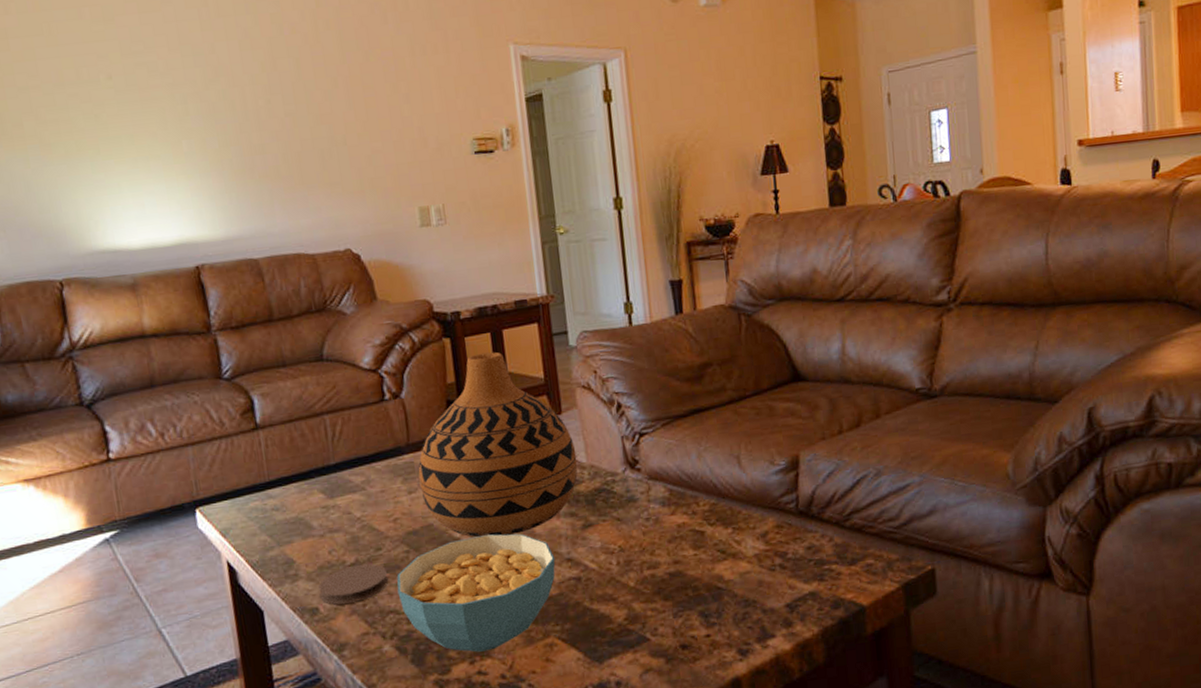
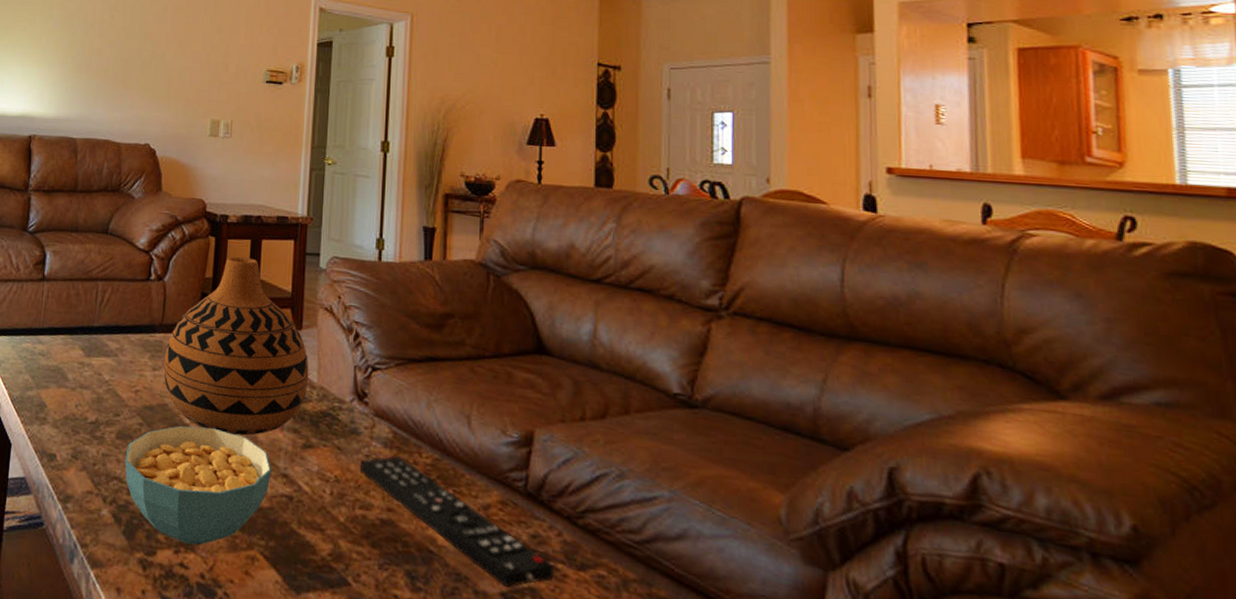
coaster: present [318,564,389,605] -> none [59,424,121,460]
remote control: none [642,510,829,599] -> present [360,455,553,588]

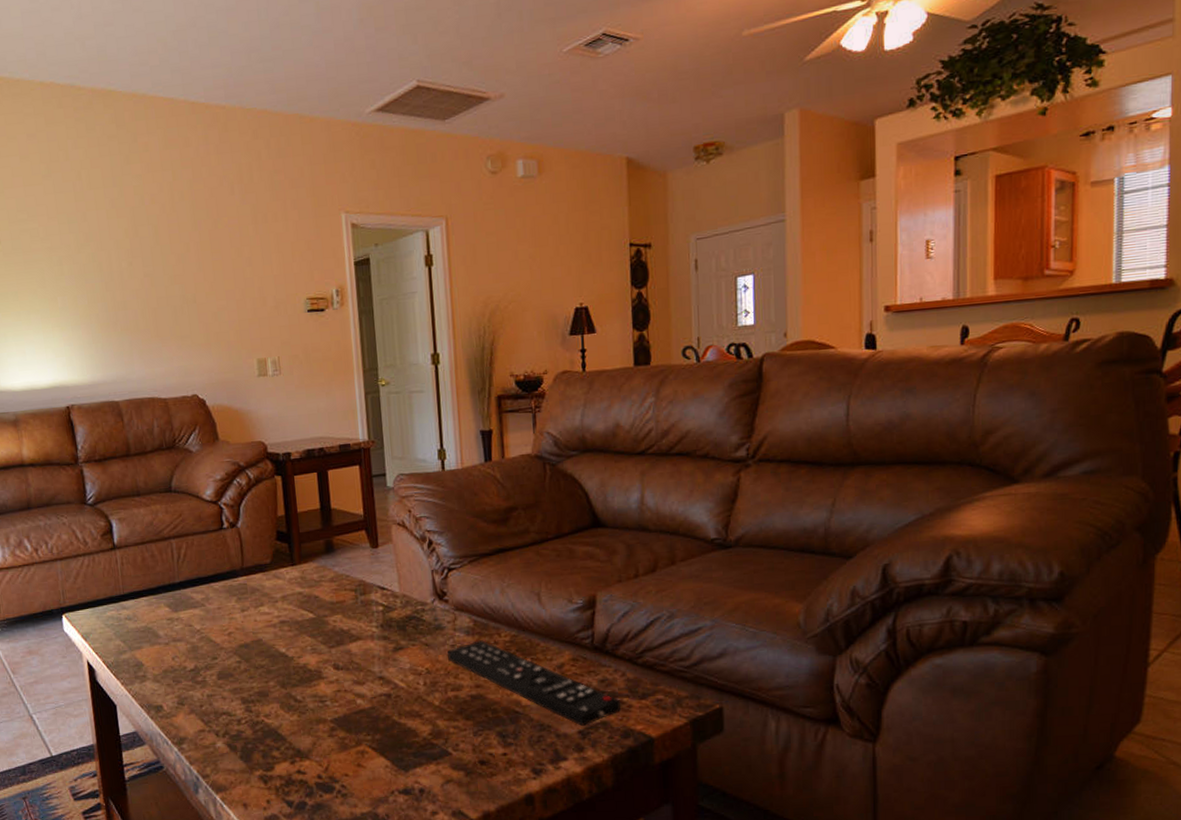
cereal bowl: present [124,425,272,545] -> none [229,650,369,754]
vase: present [163,256,309,436] -> none [250,489,391,654]

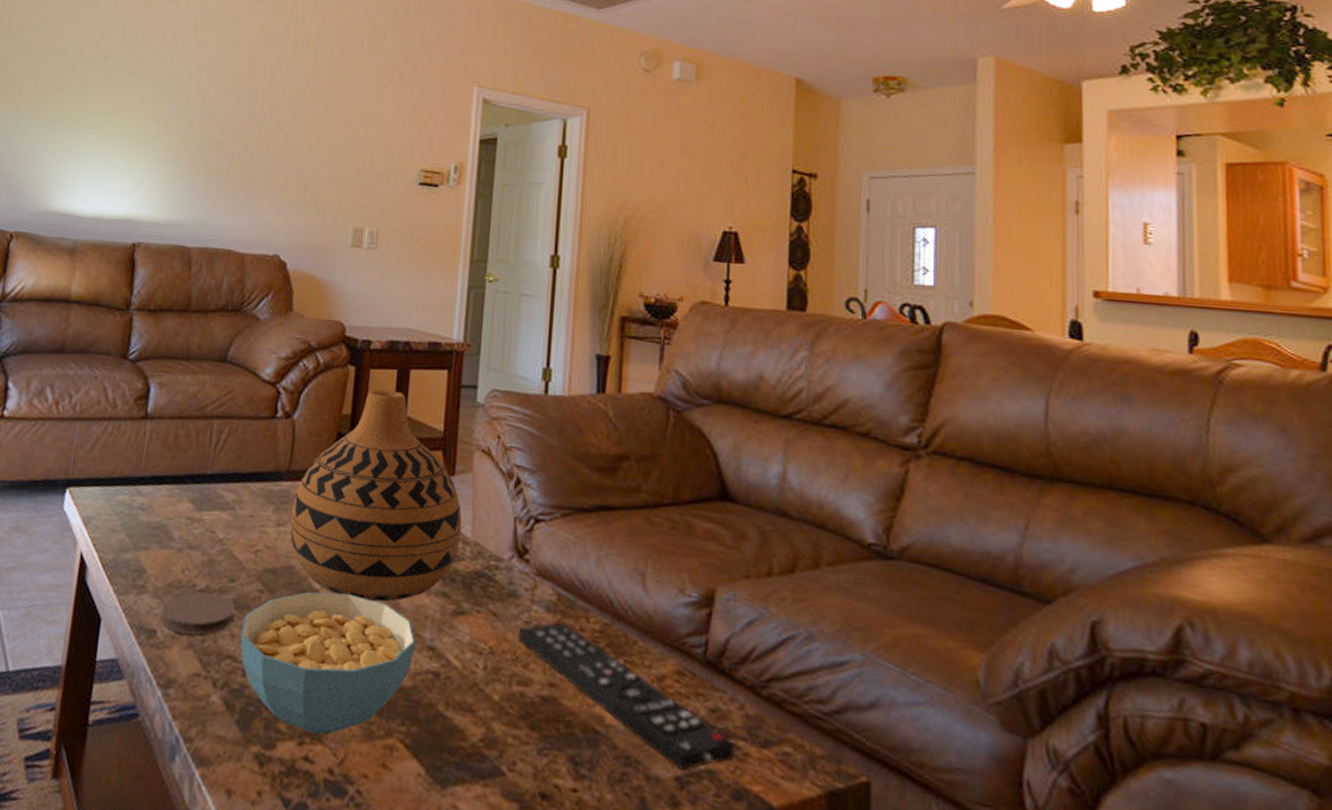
coaster: none [163,670,223,705] -> present [161,592,236,636]
cereal bowl: none [229,650,369,754] -> present [240,591,416,735]
vase: none [250,489,391,654] -> present [290,389,462,602]

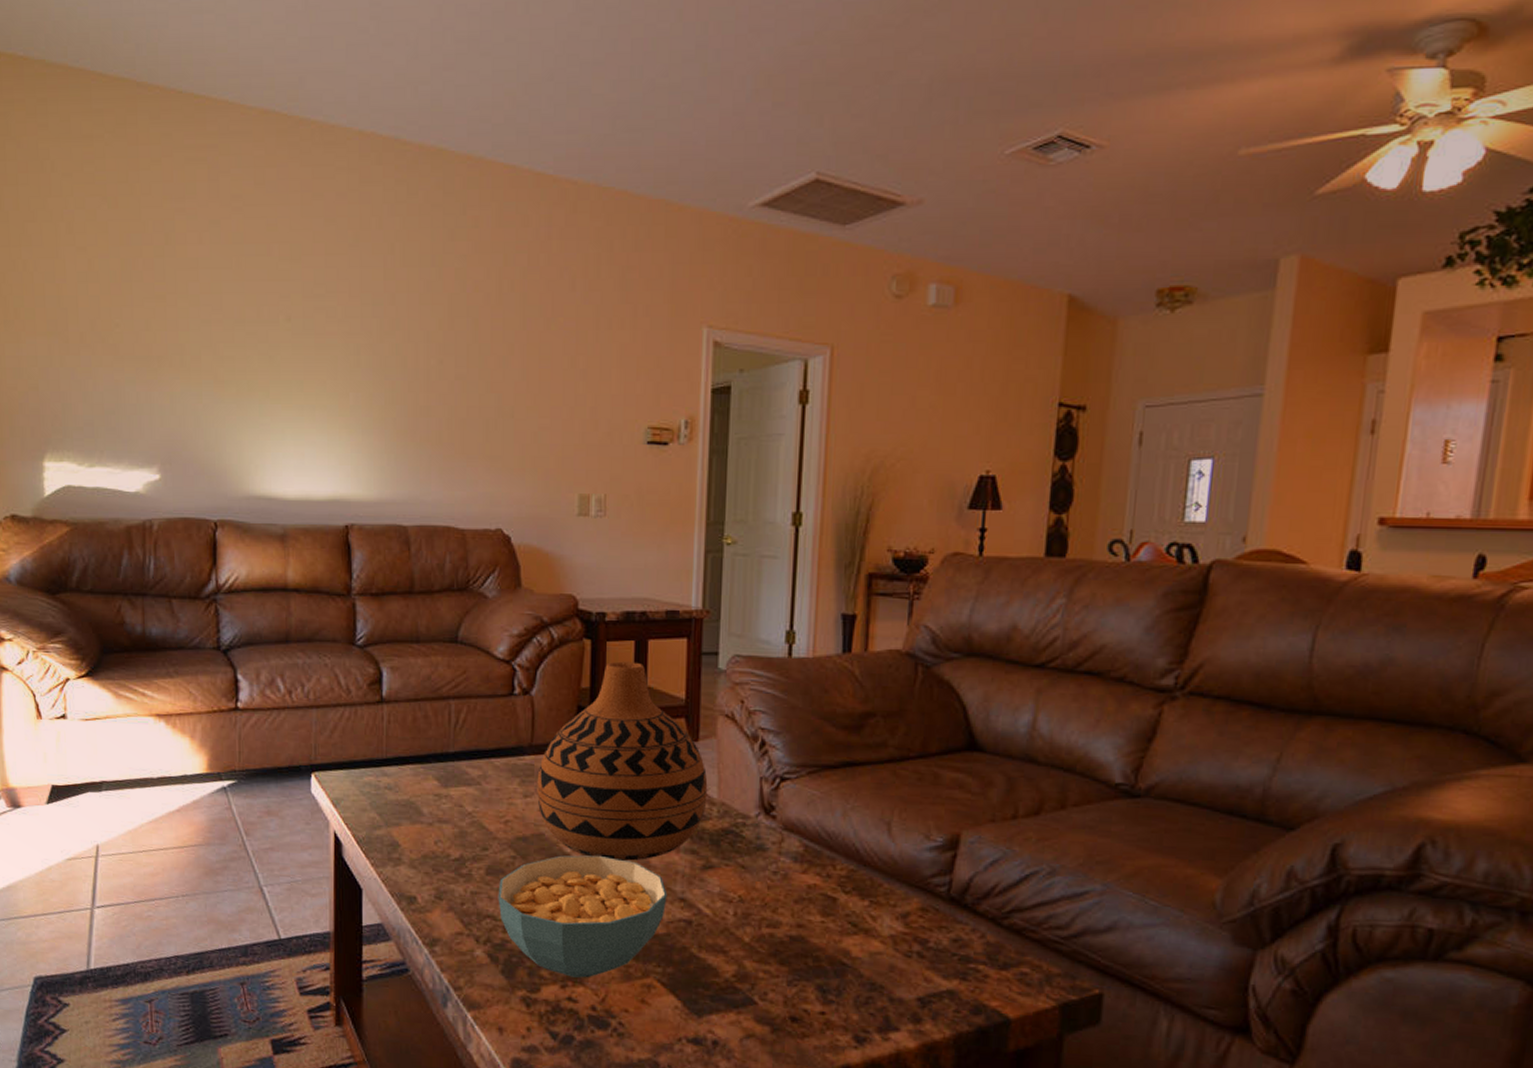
coaster: present [161,592,236,636] -> none [420,861,491,900]
remote control: present [519,620,734,771] -> none [767,869,974,992]

